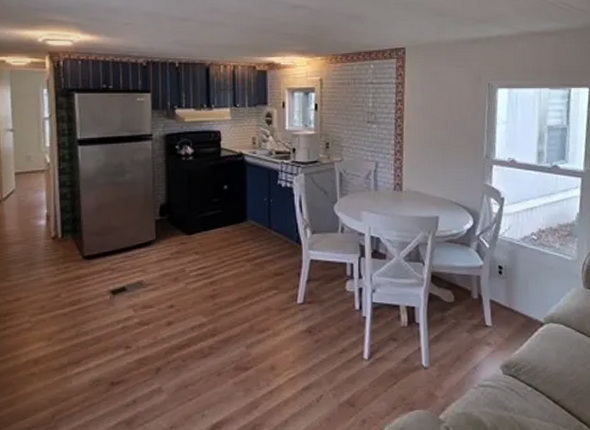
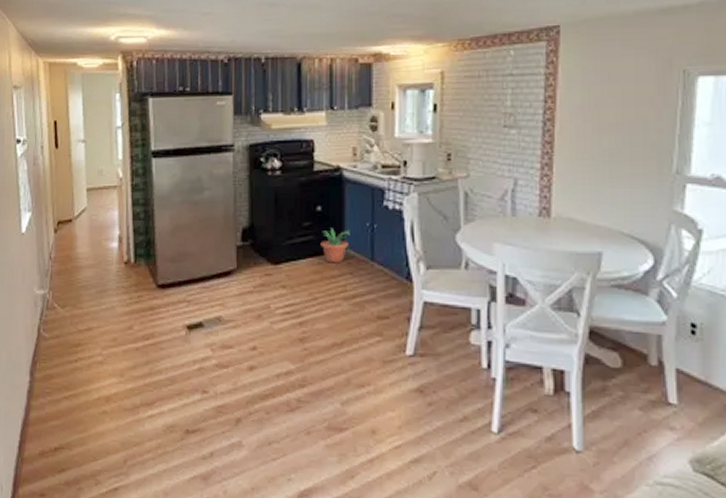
potted plant: none [227,203,251,232] -> present [320,228,350,263]

